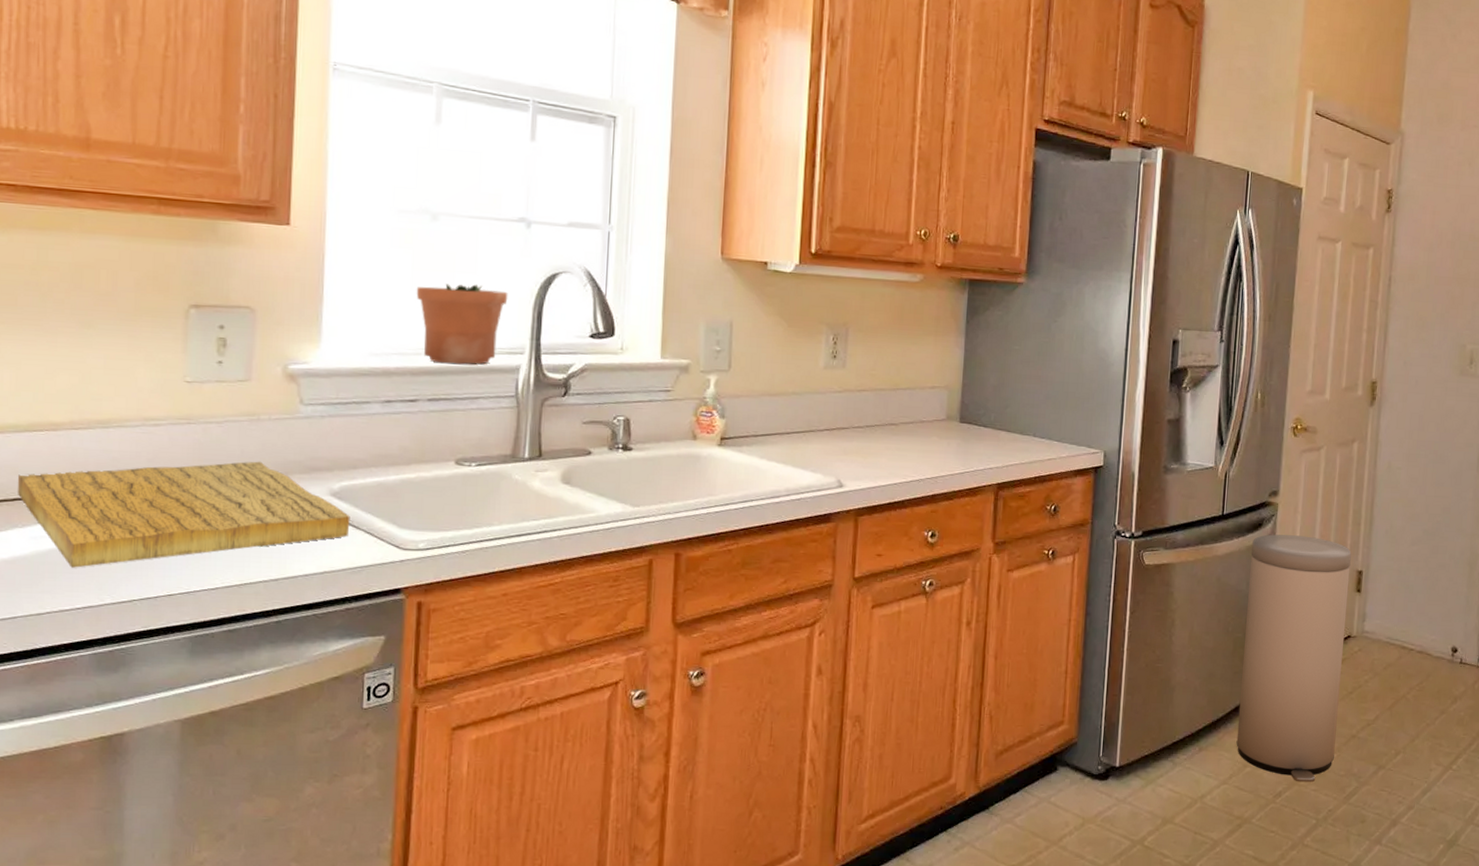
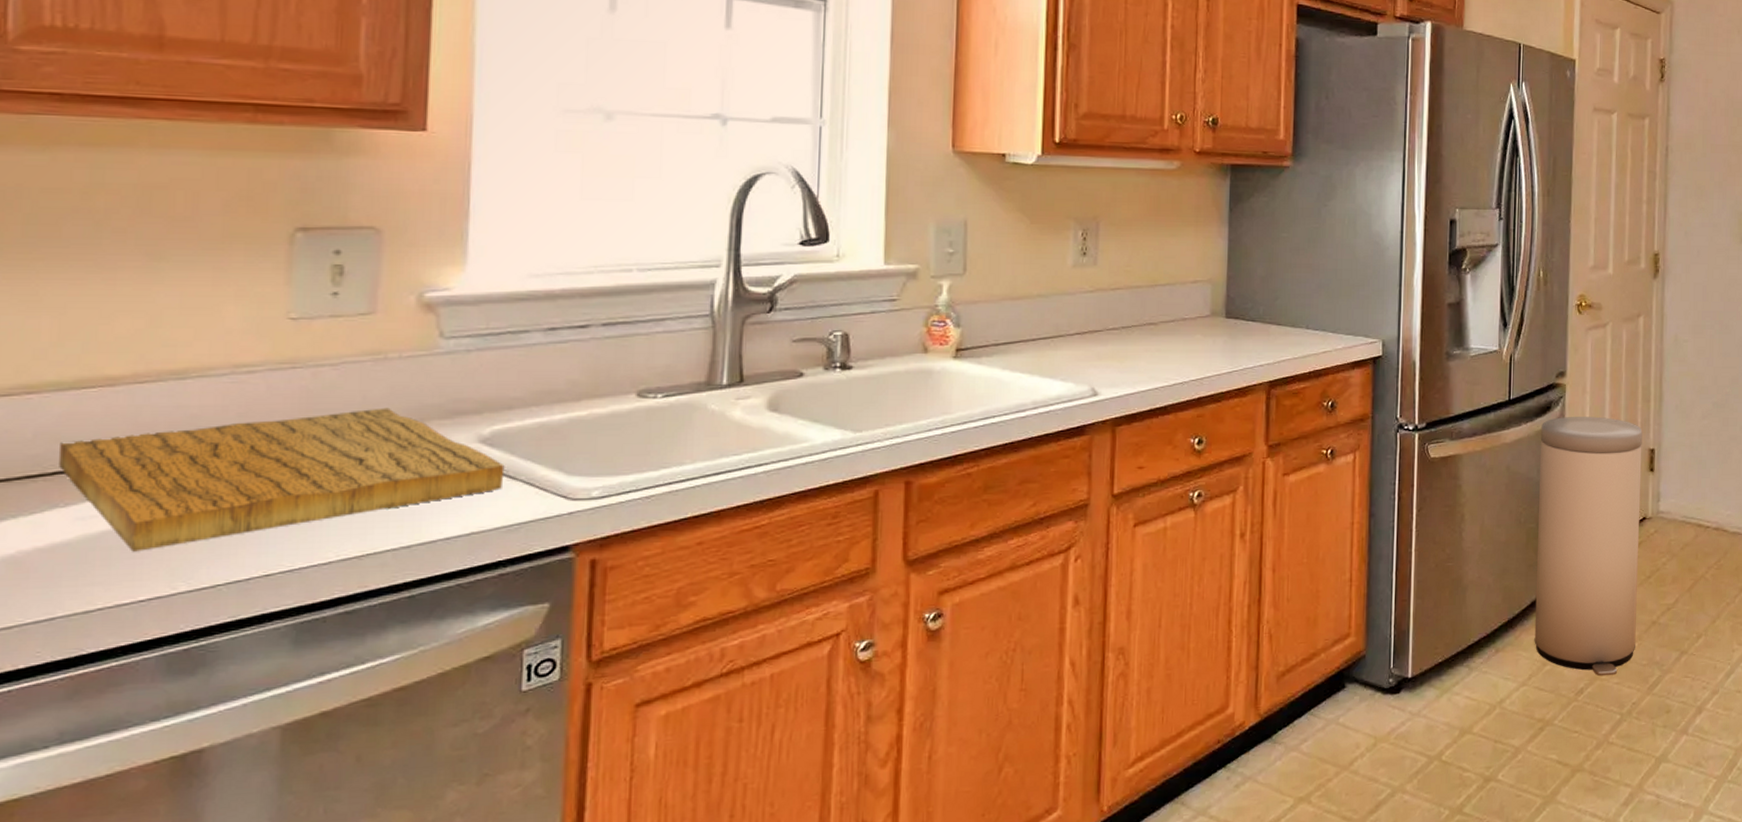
planter: present [416,284,508,364] -> none [586,191,700,281]

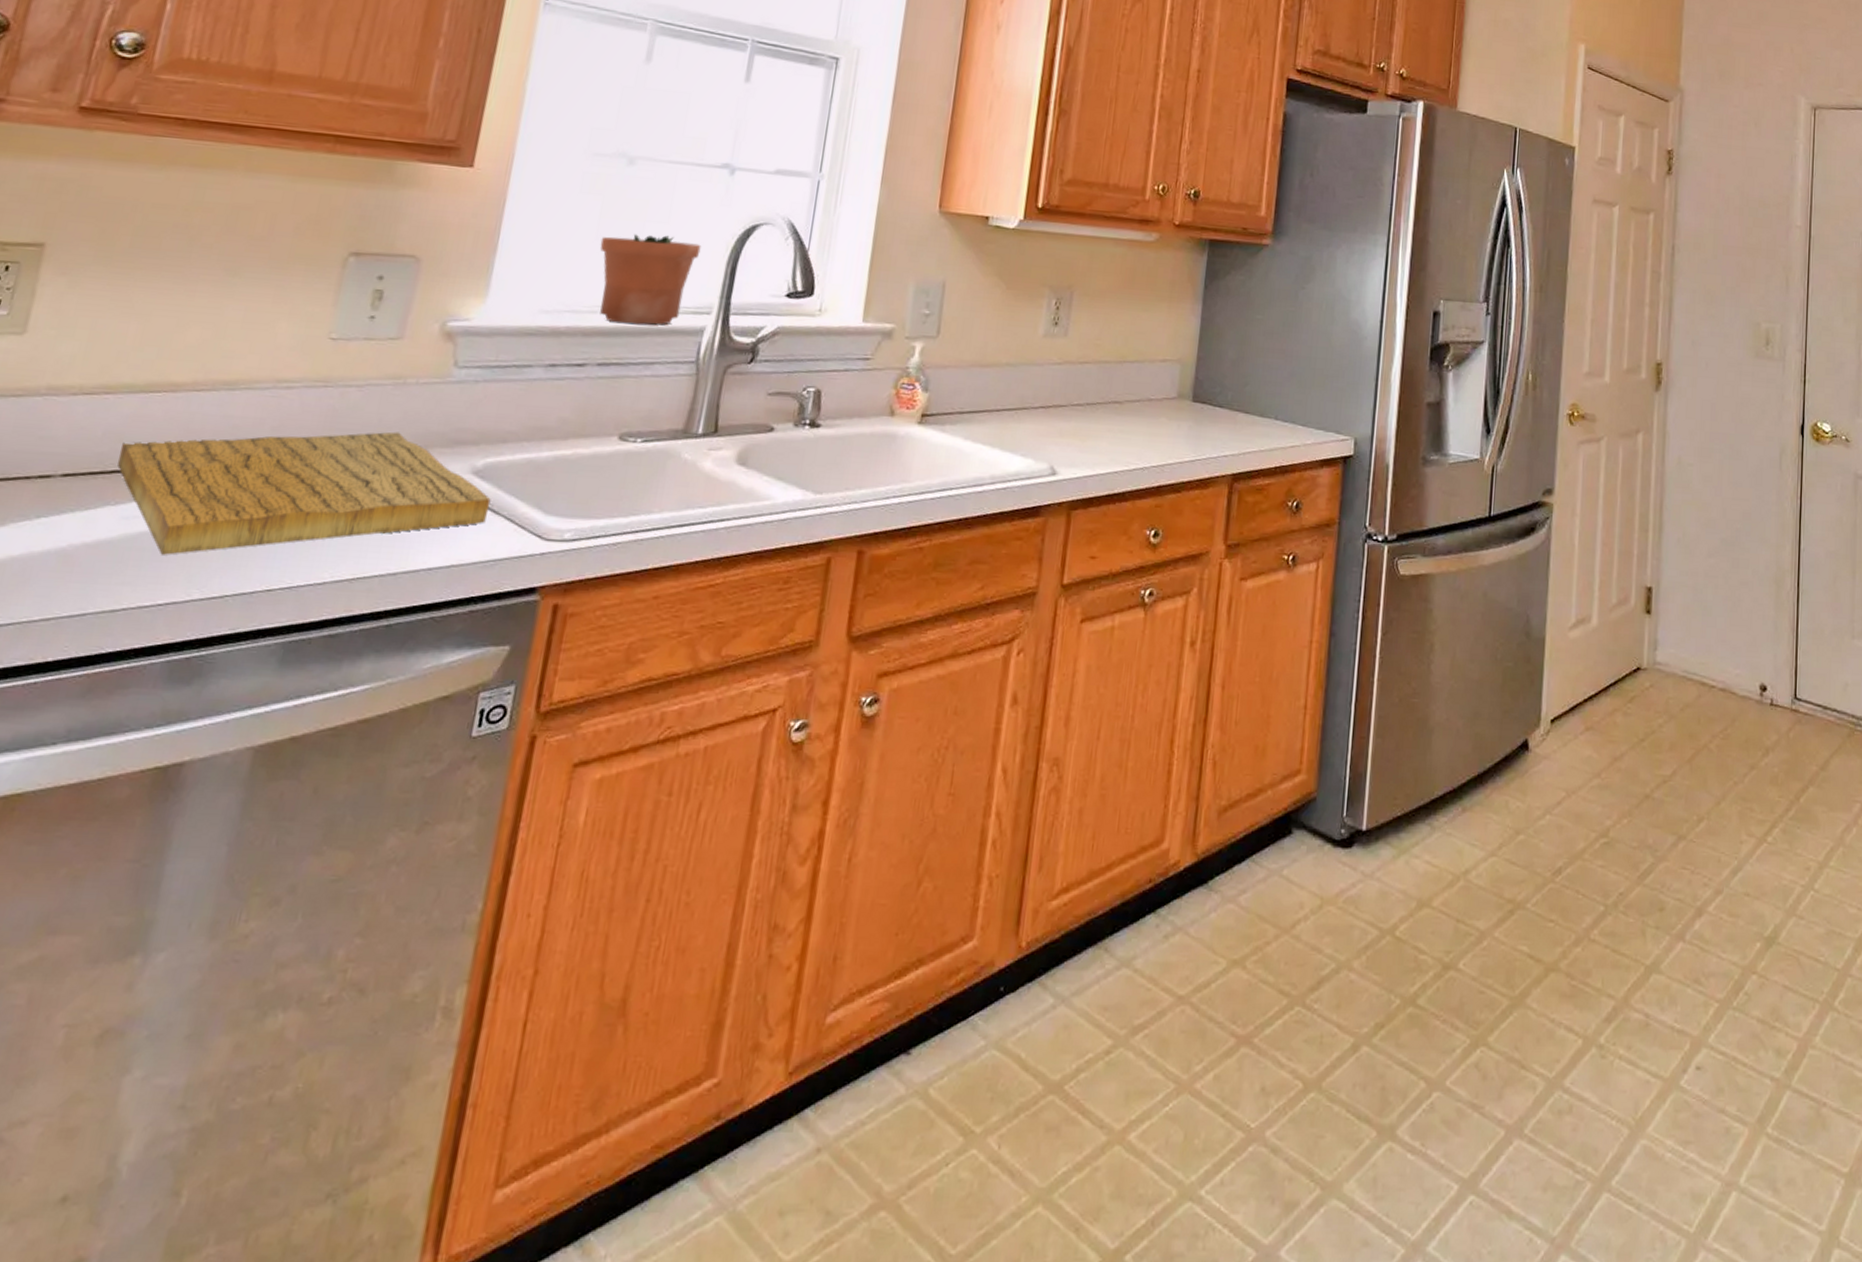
planter: none [586,191,700,281] -> present [600,234,701,325]
pedal bin: present [1534,416,1643,677] -> none [1507,541,1639,856]

